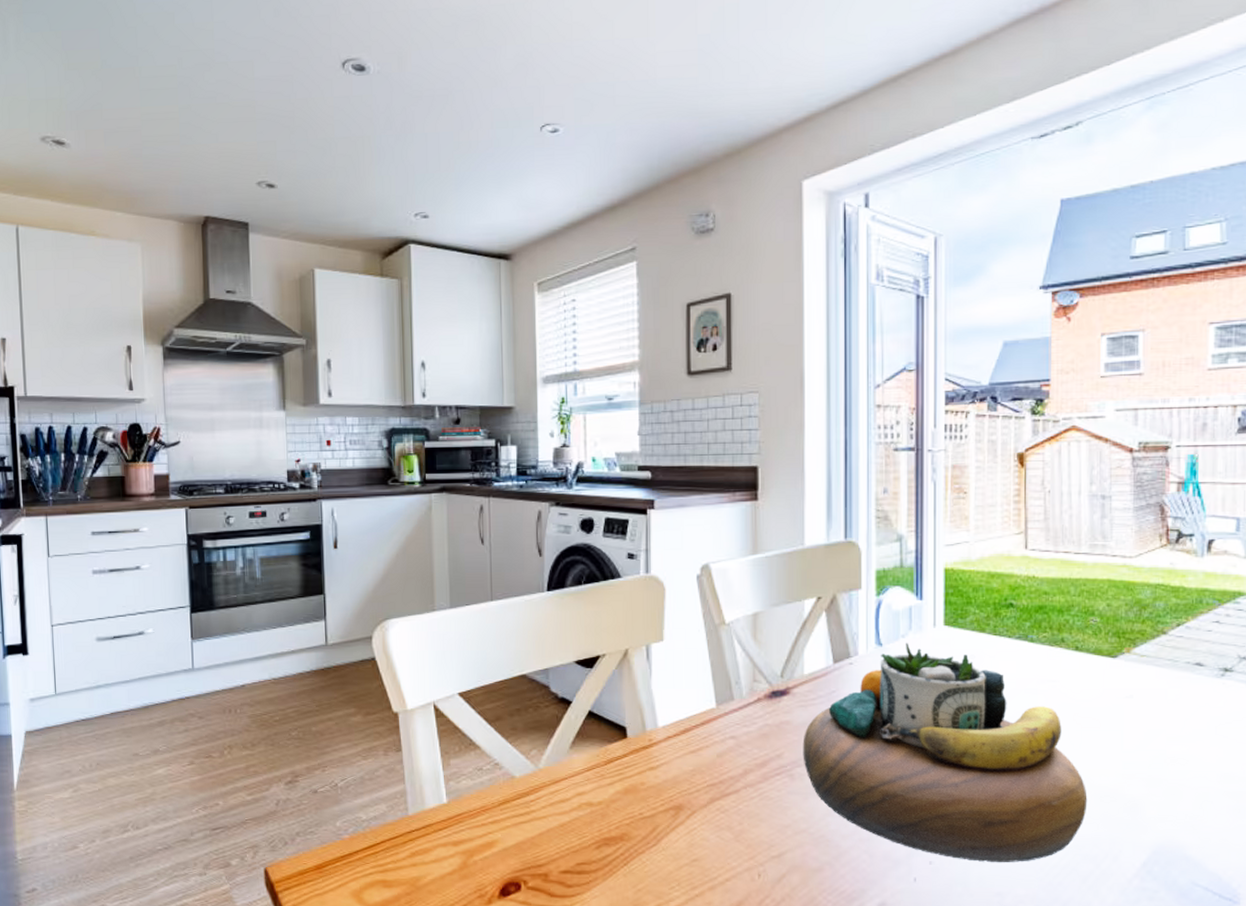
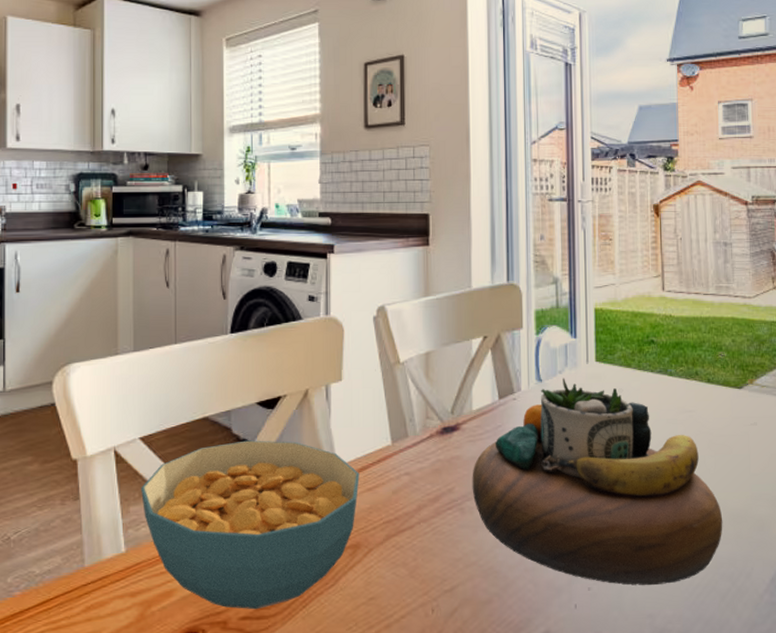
cereal bowl: none [461,699,682,865] -> present [141,440,360,610]

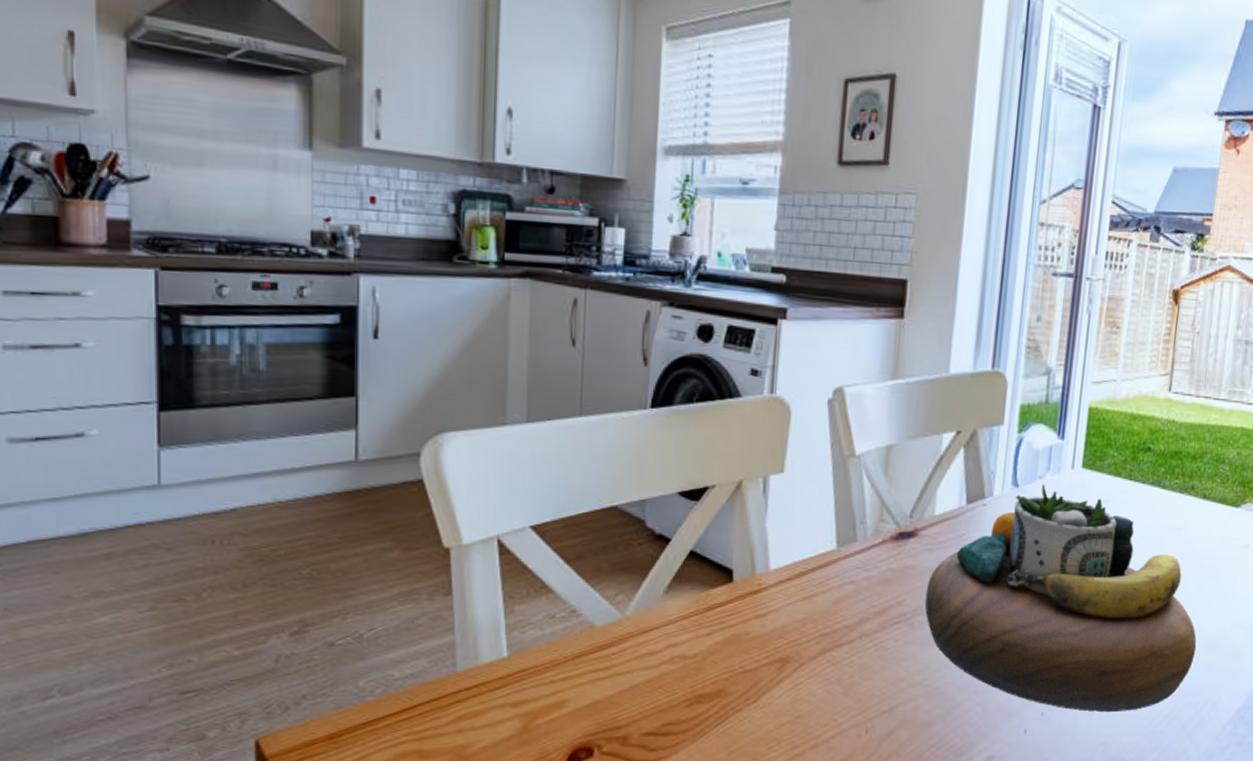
cereal bowl: present [141,440,360,610] -> none [530,536,796,725]

